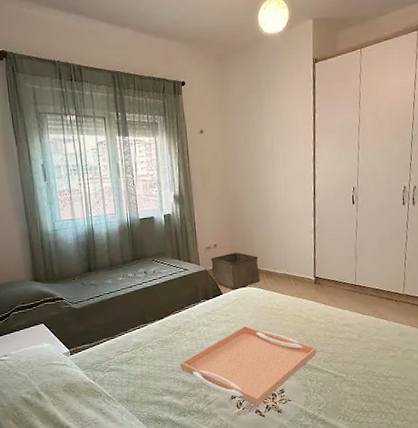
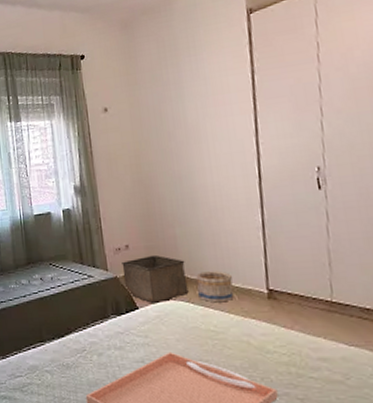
basket: none [266,264,292,288] -> present [196,271,234,303]

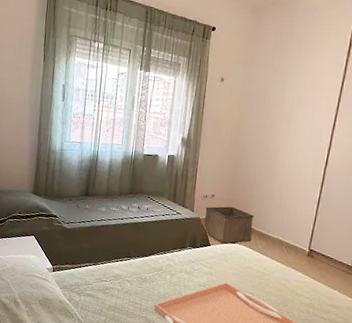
basket: present [196,271,234,303] -> none [258,227,286,253]

